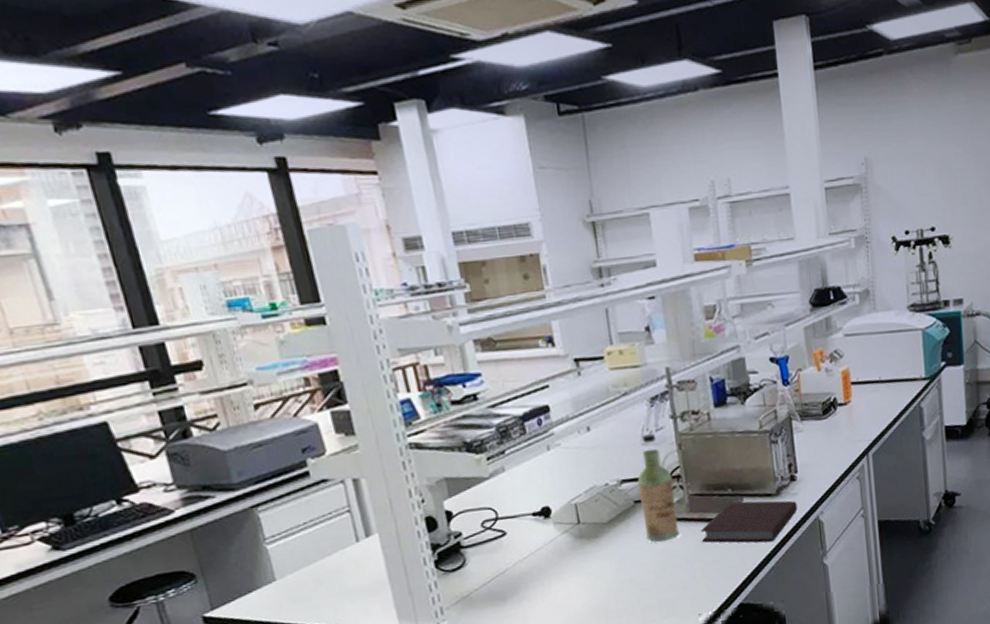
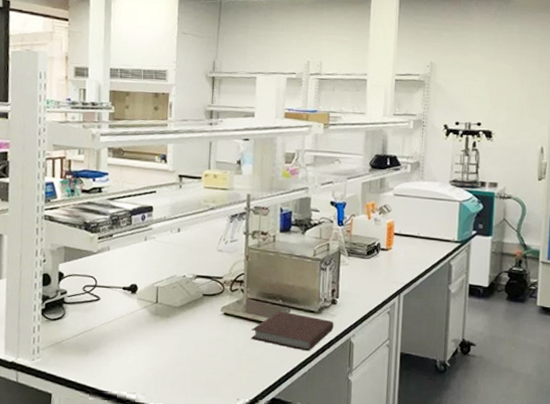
bottle: present [637,434,681,543] -> none [206,243,237,332]

